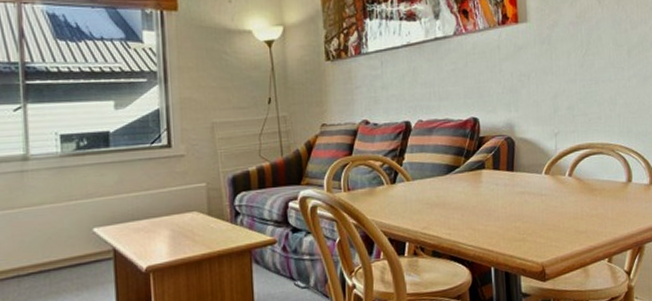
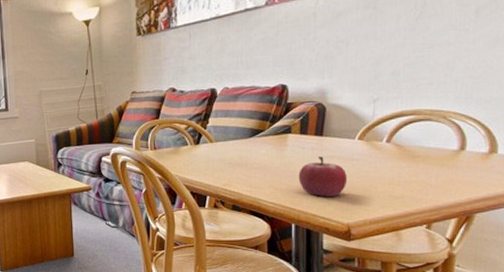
fruit: none [494,192,538,236] -> present [298,156,347,197]

